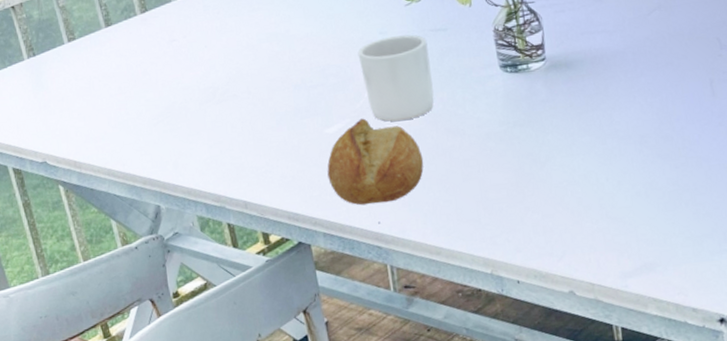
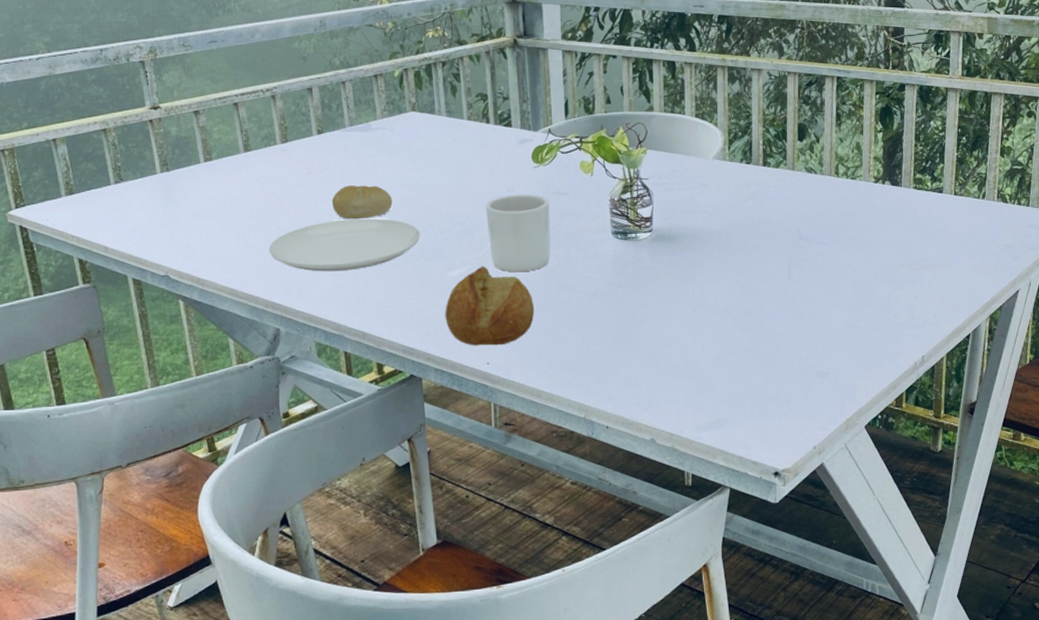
plate: none [140,79,293,143] -> present [268,218,420,272]
bread roll: none [197,45,260,84] -> present [331,185,393,219]

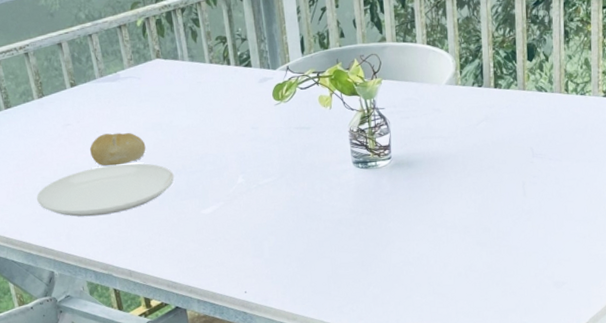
bread roll: present [445,266,535,346] -> none [202,202,286,277]
mug: present [485,194,550,272] -> none [232,131,297,206]

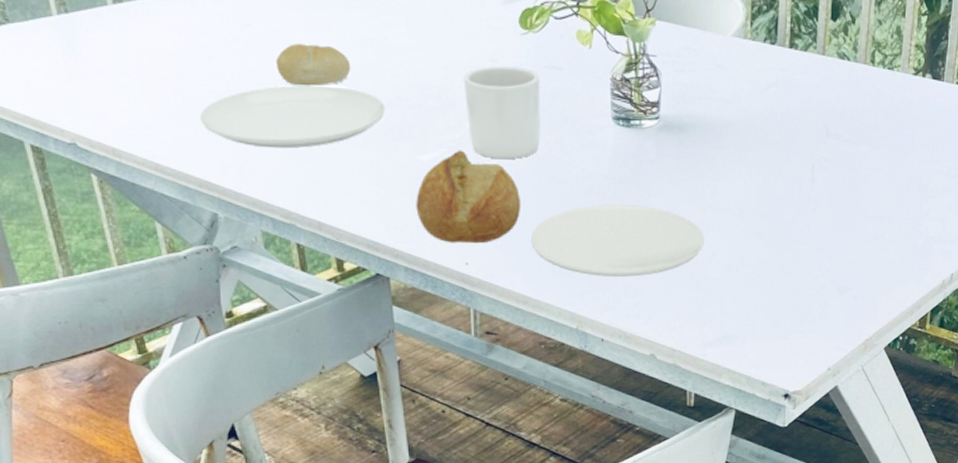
bread roll: none [202,202,286,277] -> present [416,150,521,244]
mug: none [232,131,297,206] -> present [463,66,540,160]
plate: none [295,231,438,293] -> present [531,204,705,277]

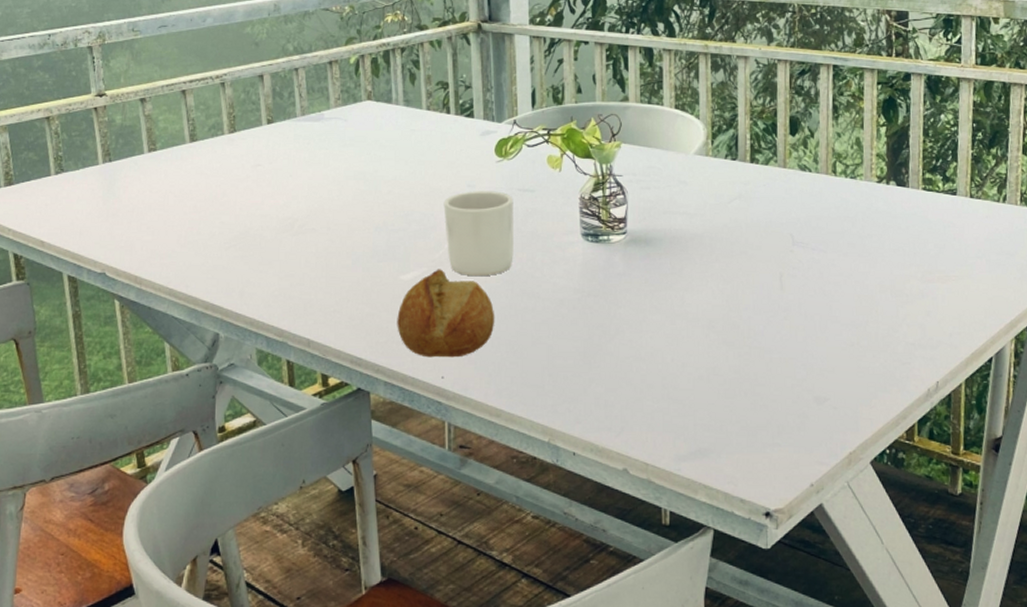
plate: present [199,84,385,149] -> none [210,214,373,272]
bread roll: present [275,43,351,86] -> none [279,179,344,216]
plate: present [531,204,705,277] -> none [504,317,675,389]

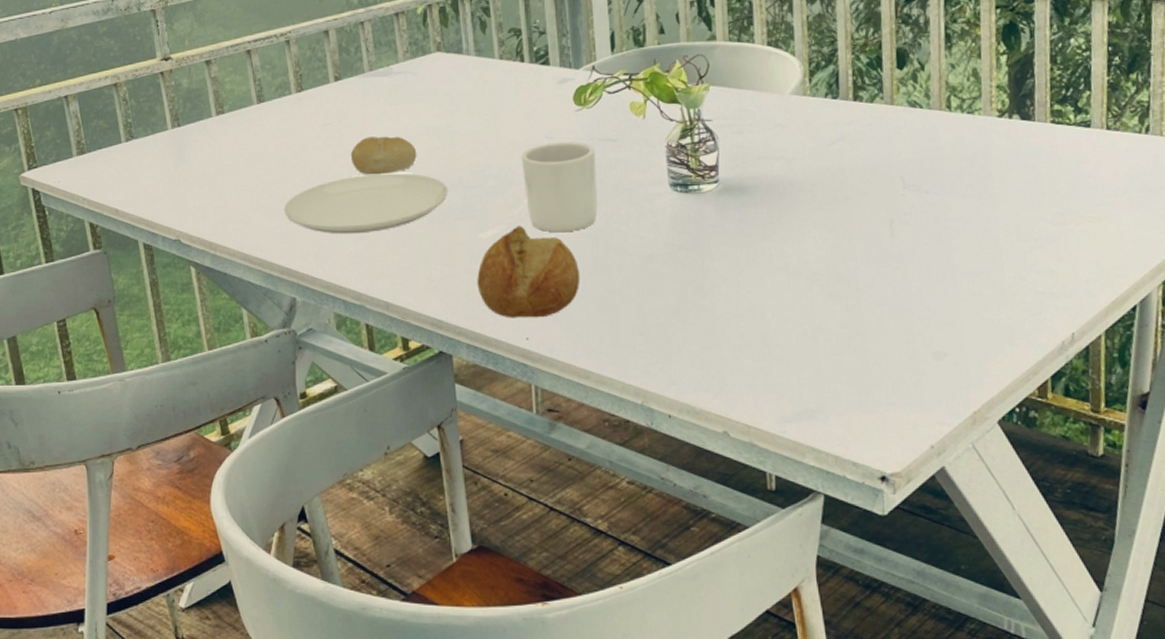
plate: none [210,214,373,272] -> present [283,173,448,234]
bread roll: none [279,179,344,216] -> present [350,136,417,175]

